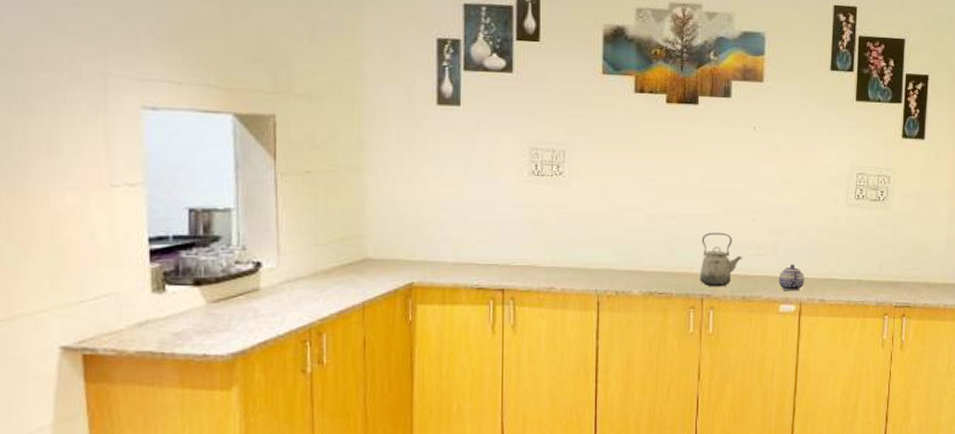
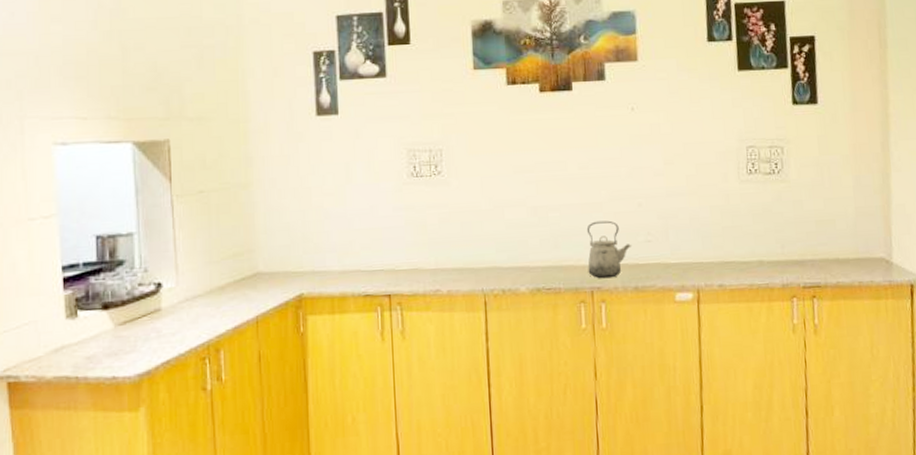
teapot: present [778,263,805,292] -> none [671,248,701,278]

